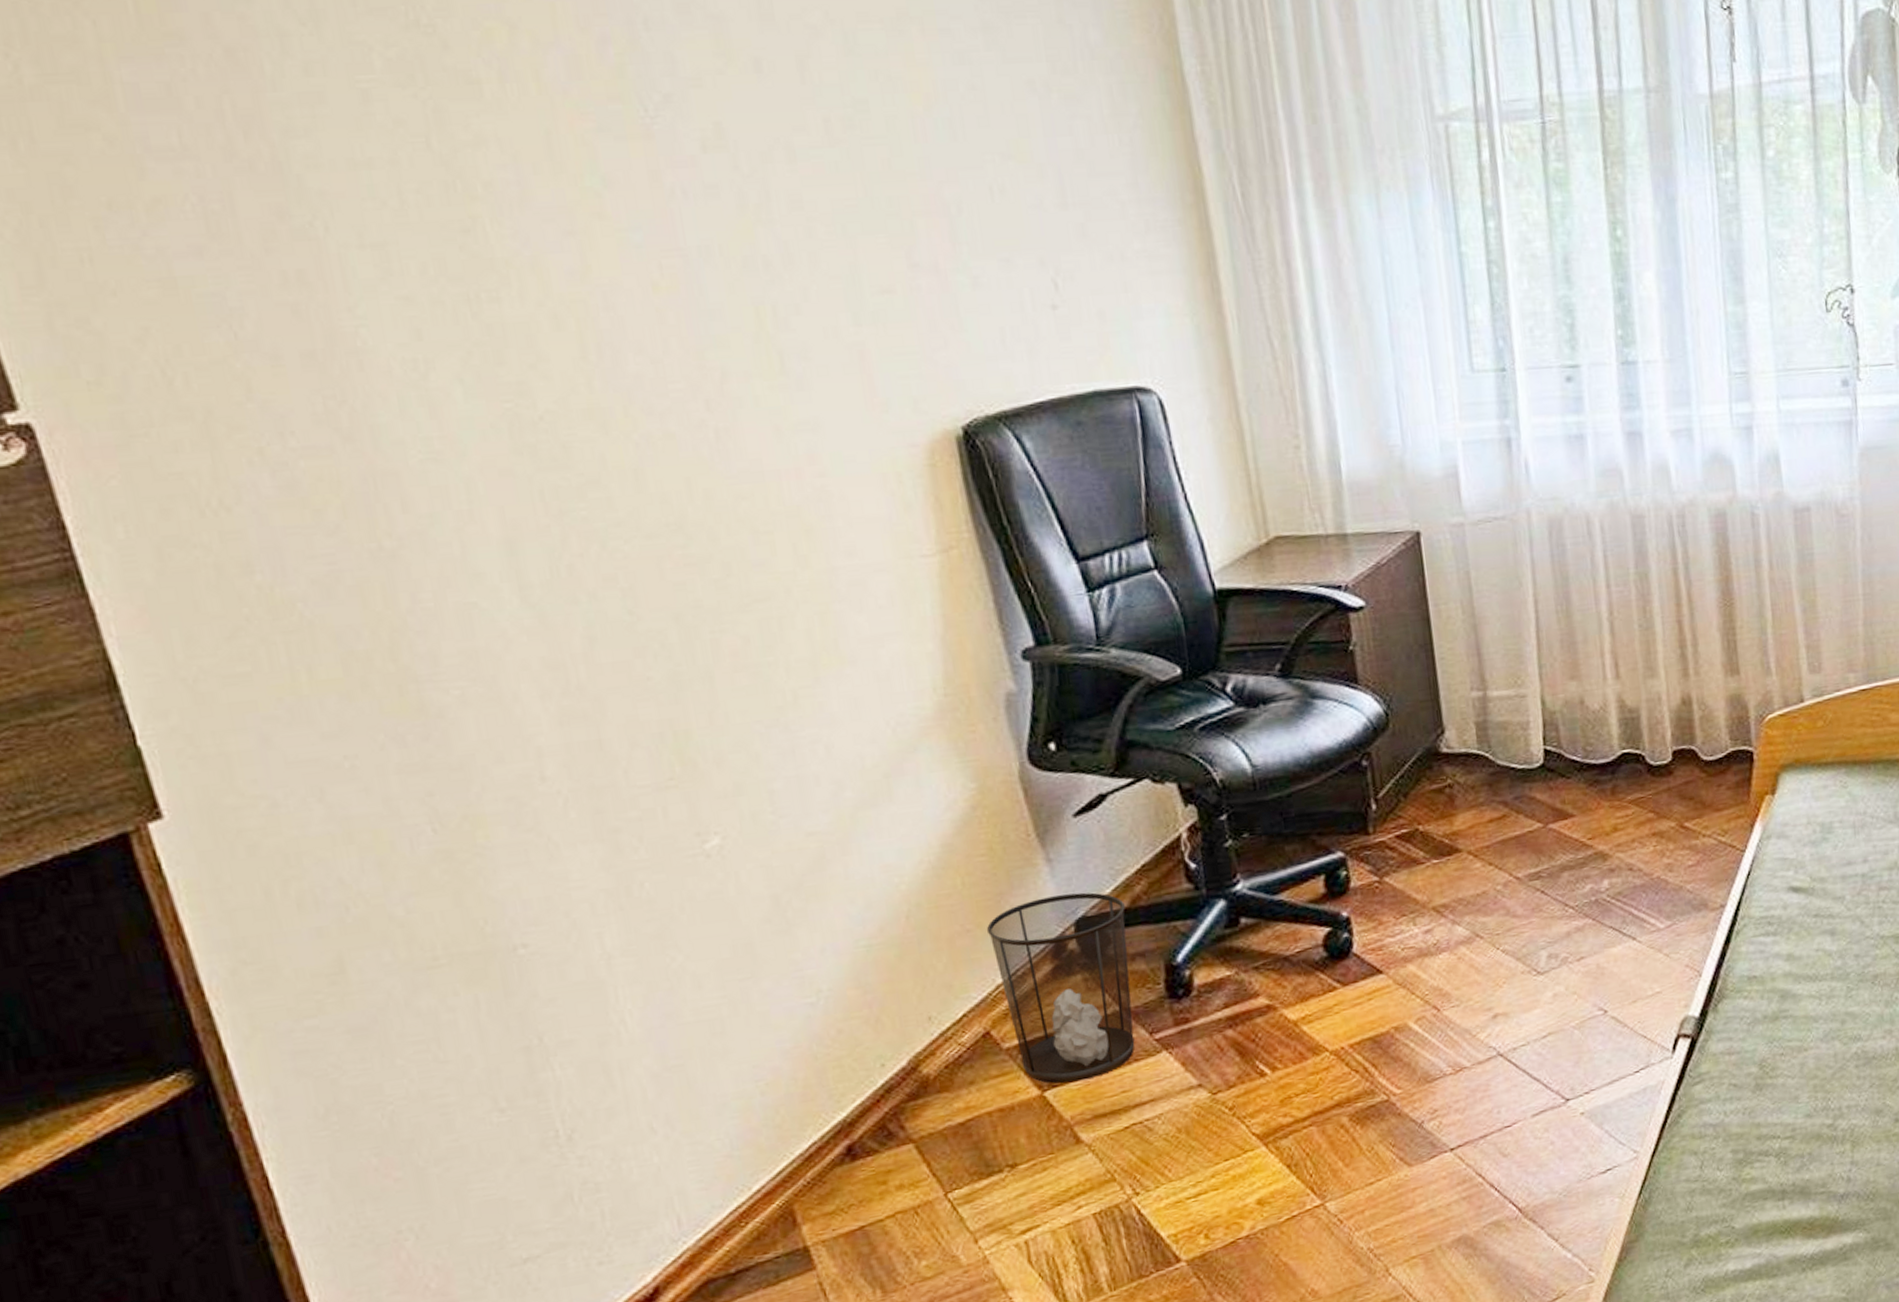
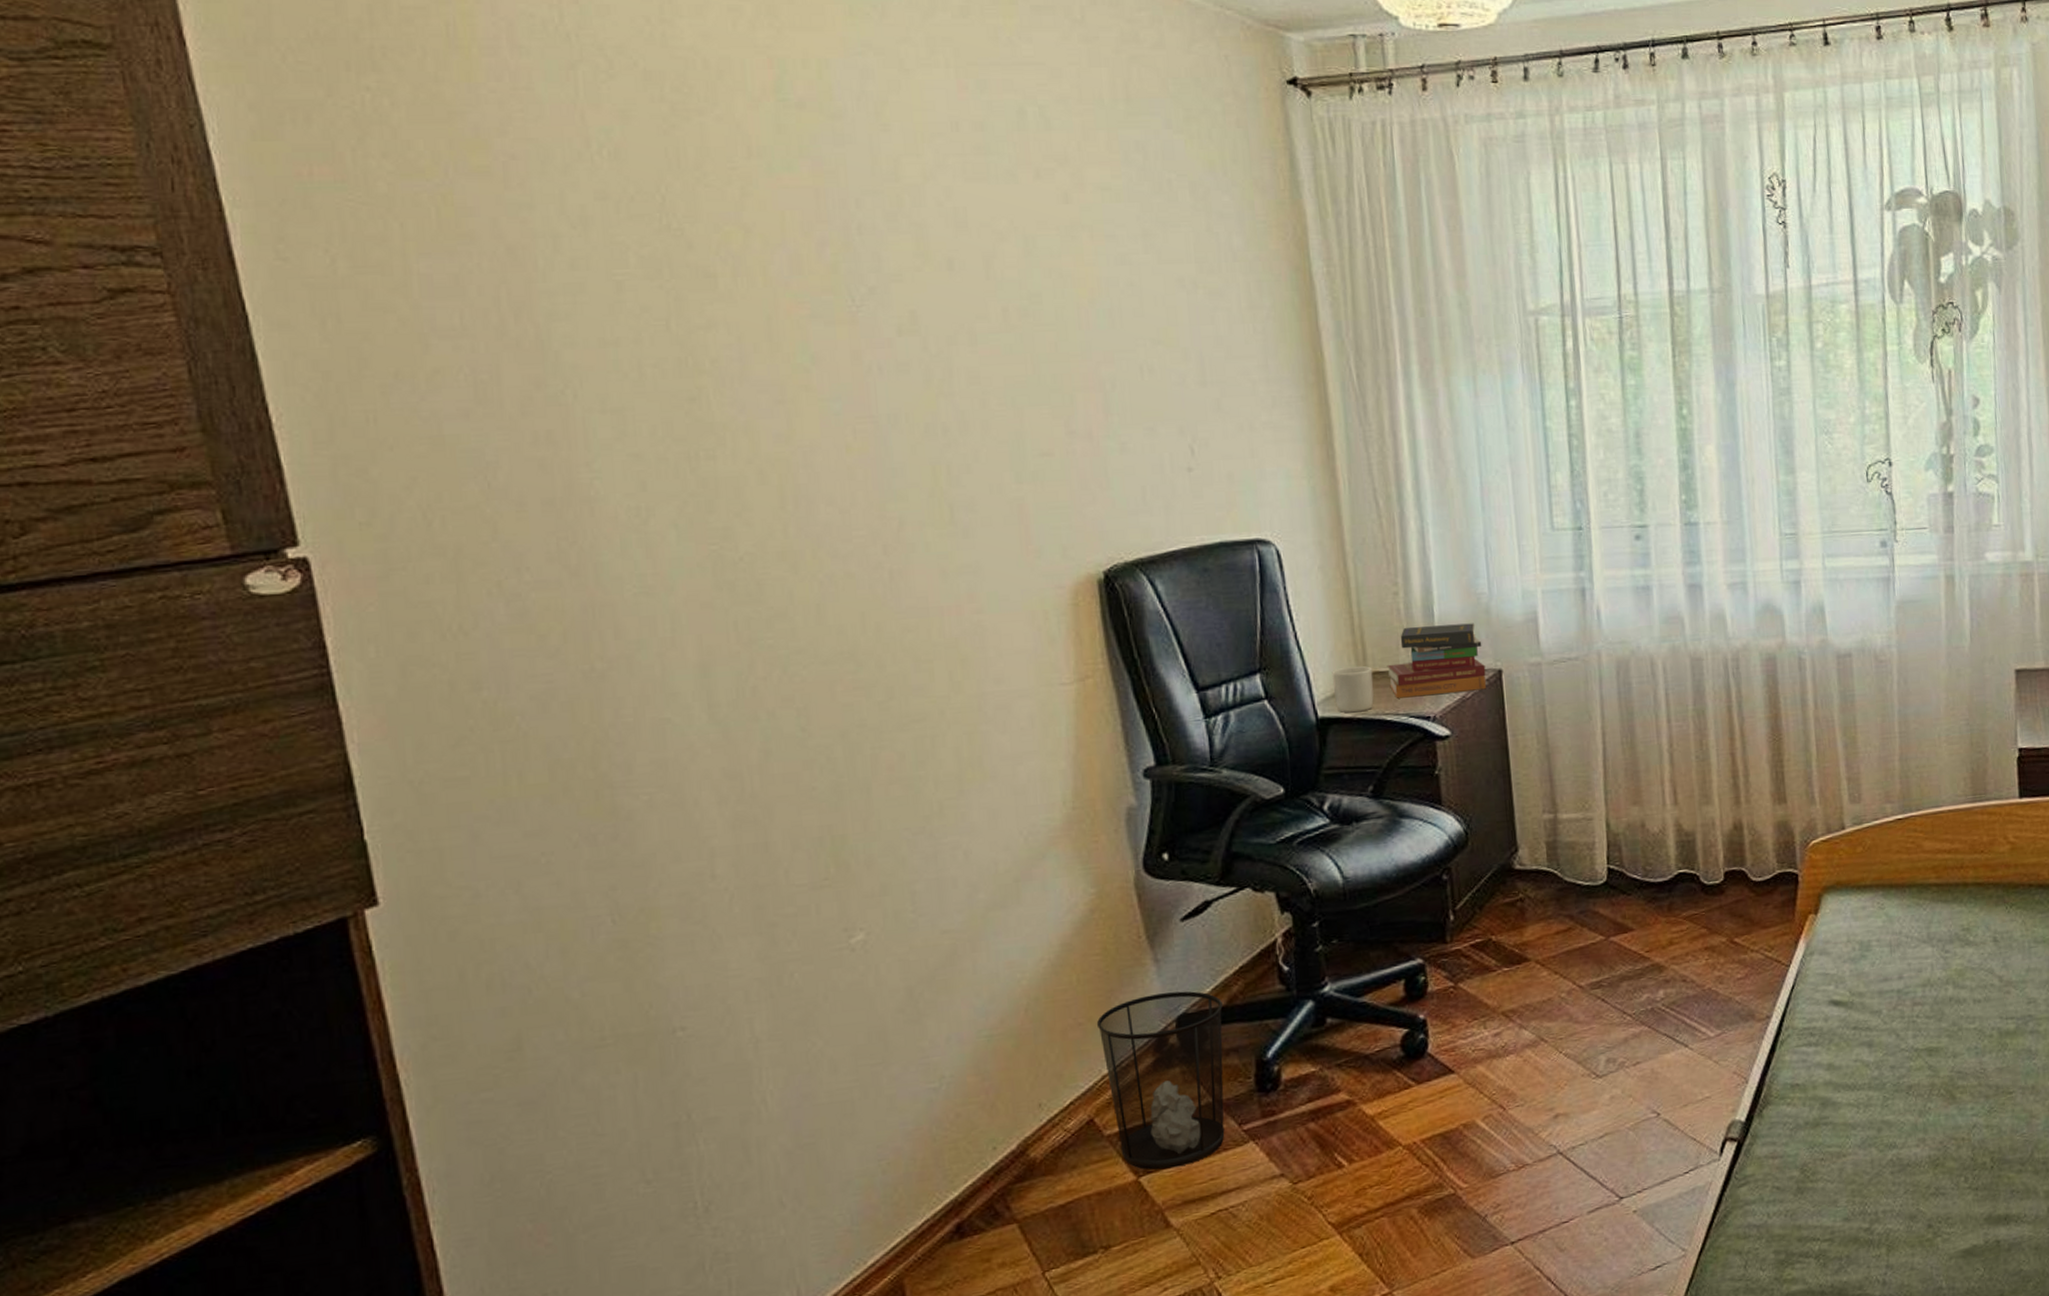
mug: none [1228,529,1278,583] -> present [1332,665,1374,713]
books: none [1290,479,1403,566] -> present [1387,623,1486,699]

